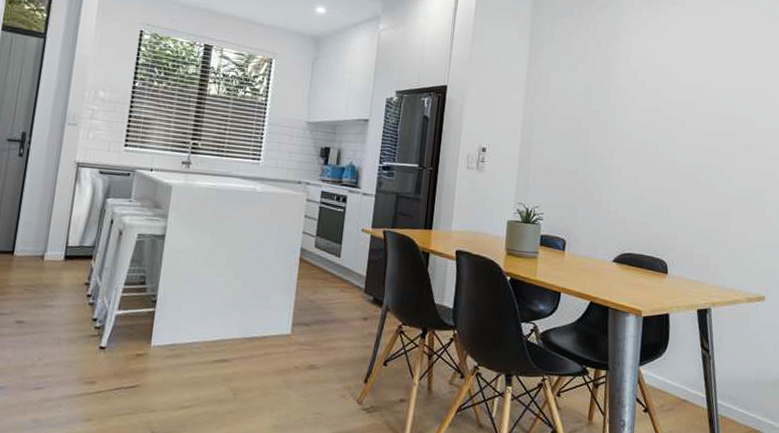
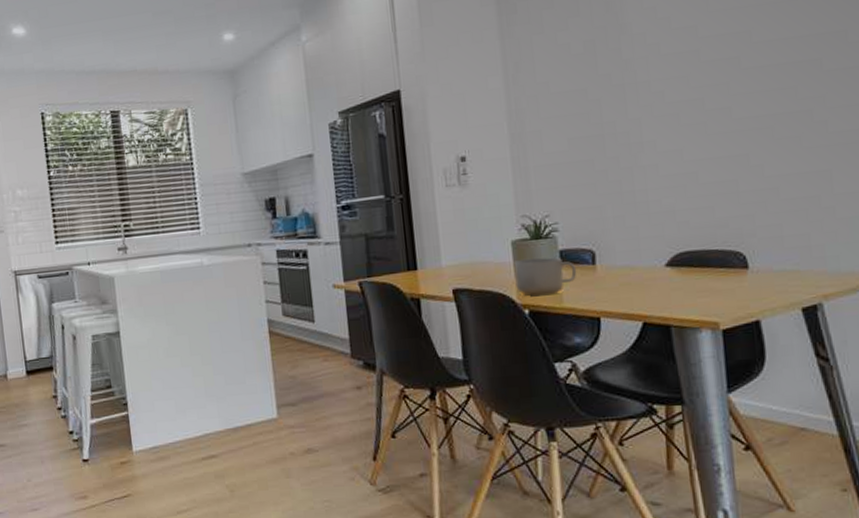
cup: none [504,236,551,269] -> present [513,257,577,296]

